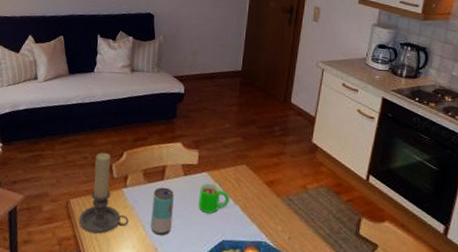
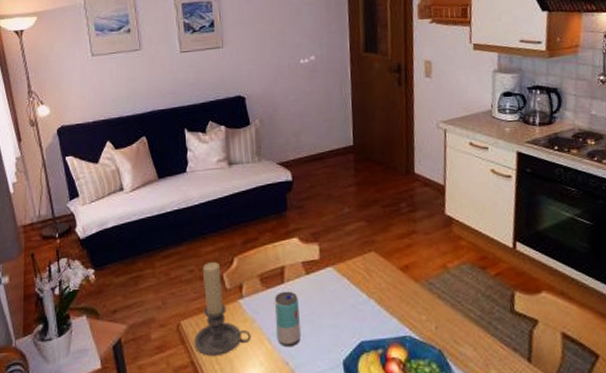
mug: present [198,184,229,213] -> none [326,279,362,313]

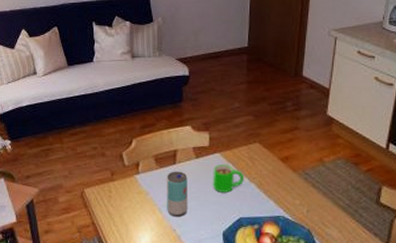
candle holder: present [194,262,251,356] -> none [95,142,144,220]
mug: none [326,279,362,313] -> present [213,164,244,193]

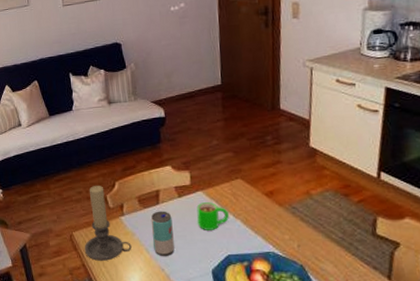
candle holder: none [95,142,144,220] -> present [84,186,132,261]

